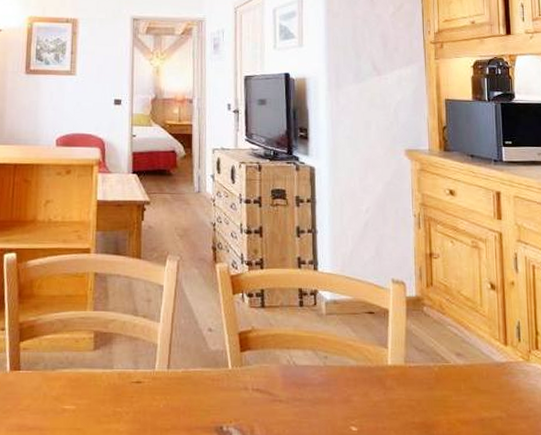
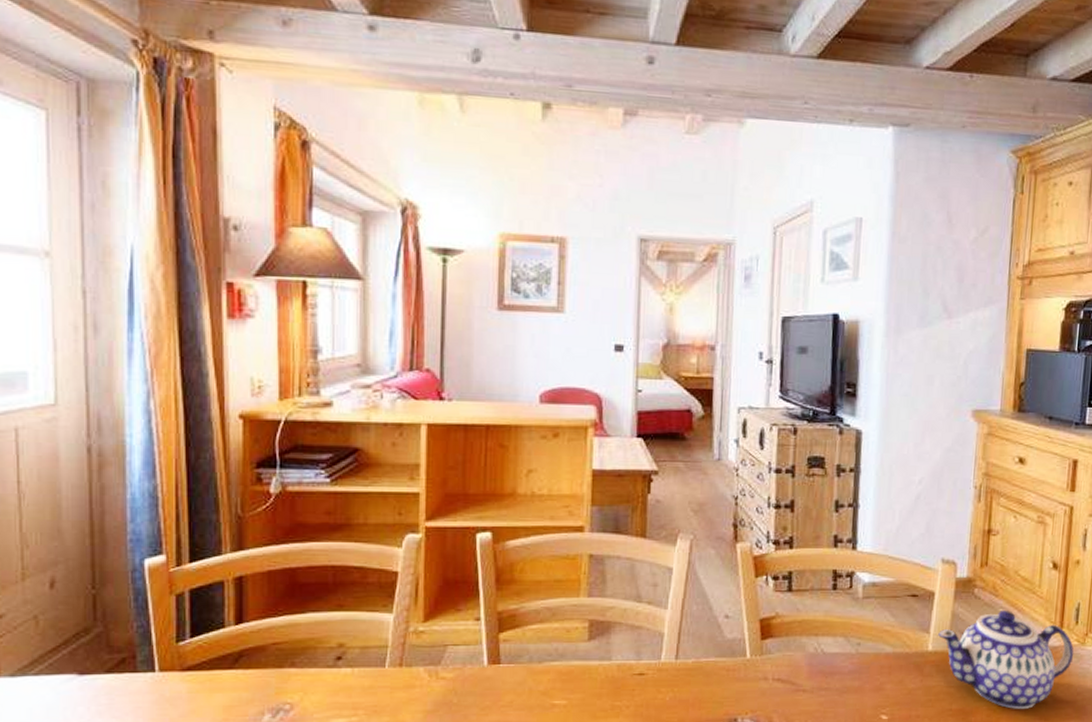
teapot: none [395,328,521,424] -> present [938,610,1074,709]

